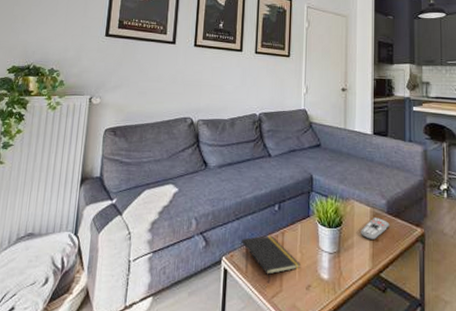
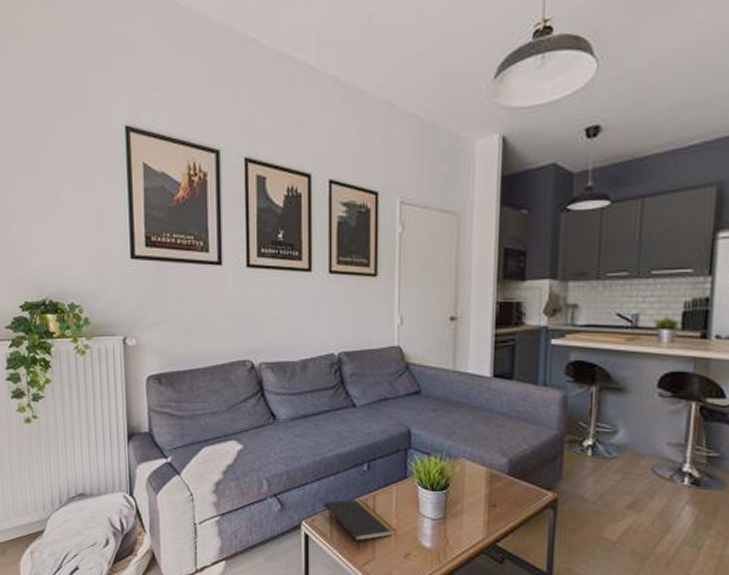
remote control: present [361,218,390,241] -> none [473,479,512,506]

